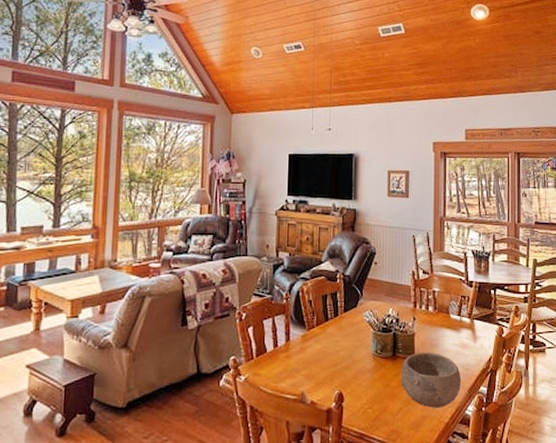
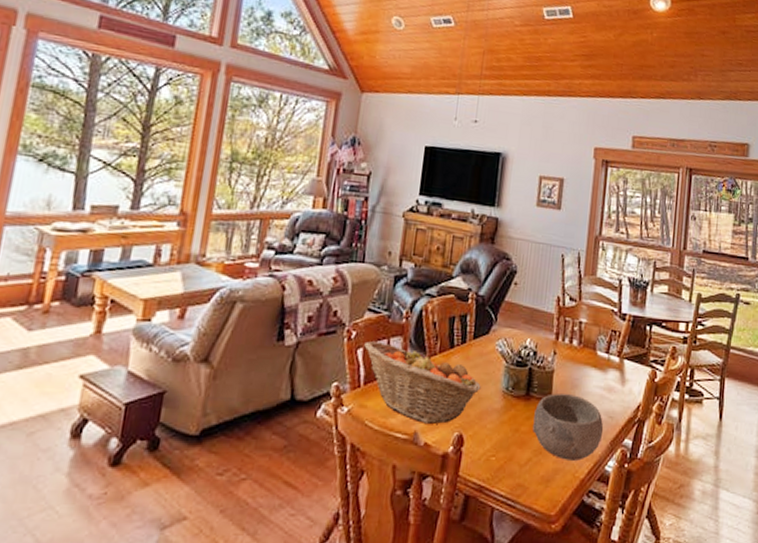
fruit basket: none [253,319,354,385] -> present [364,340,481,424]

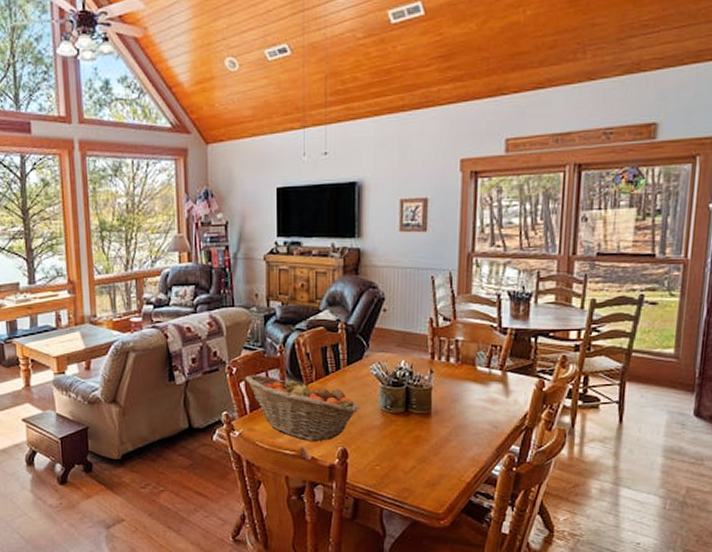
bowl: present [532,393,604,461] -> none [414,408,488,466]

